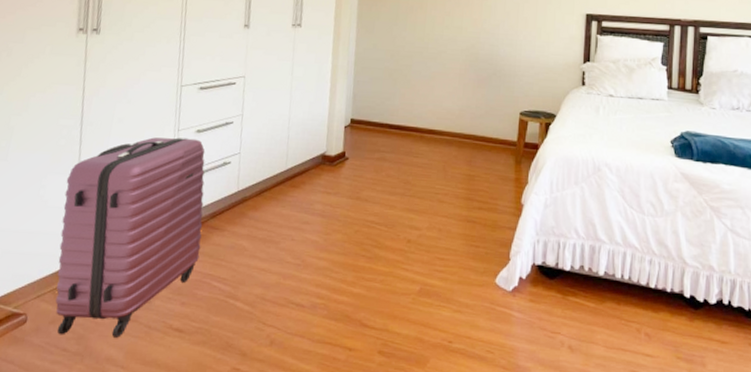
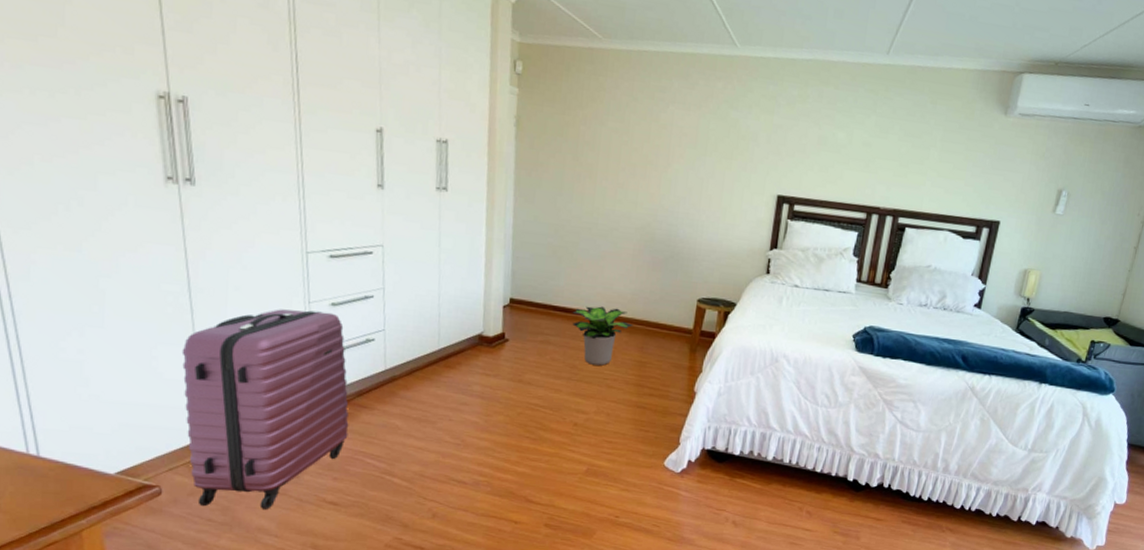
potted plant: none [406,123,461,180] -> present [572,306,633,366]

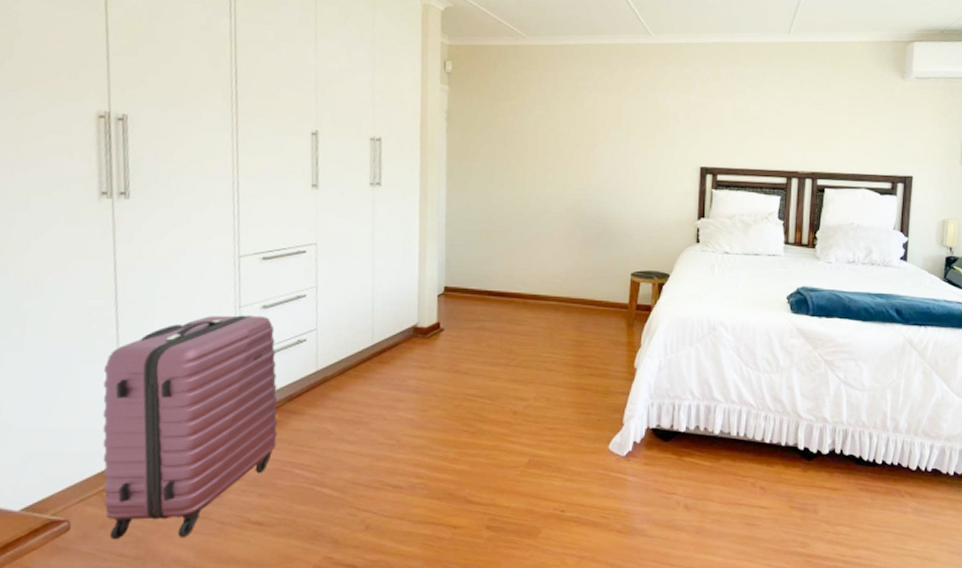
potted plant: present [572,306,633,366] -> none [507,288,569,348]

